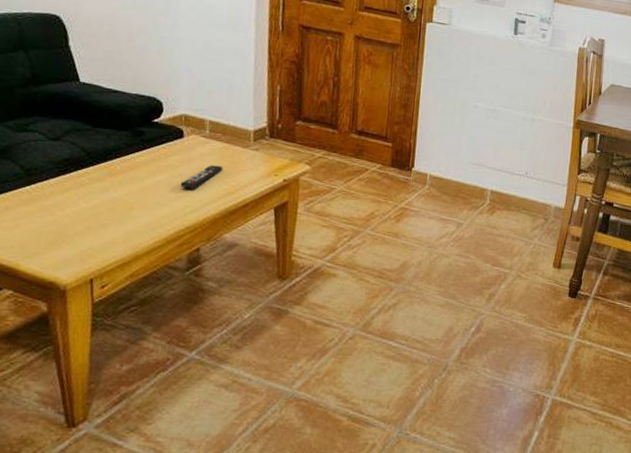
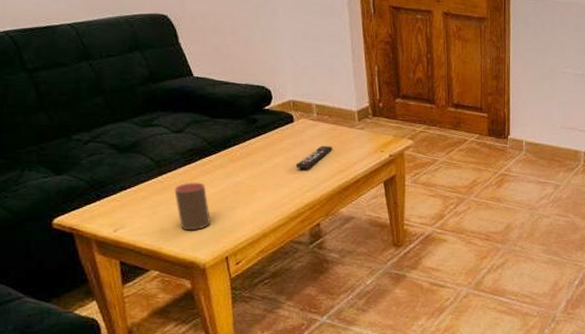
cup: none [42,194,80,248] -> present [174,182,212,231]

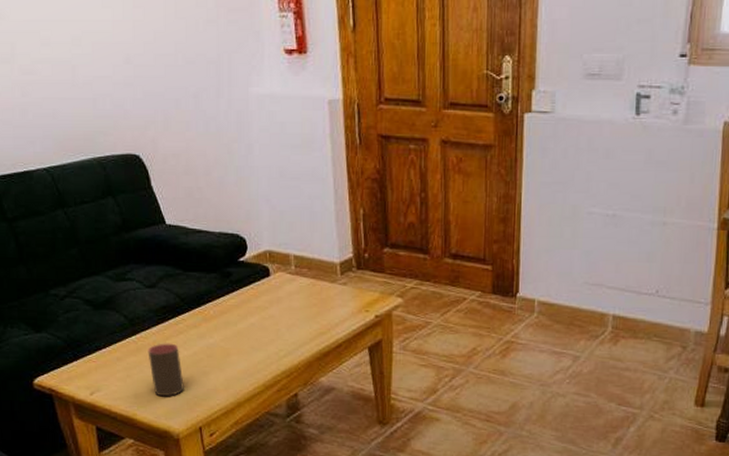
remote control: present [296,146,333,168] -> none [272,304,312,330]

